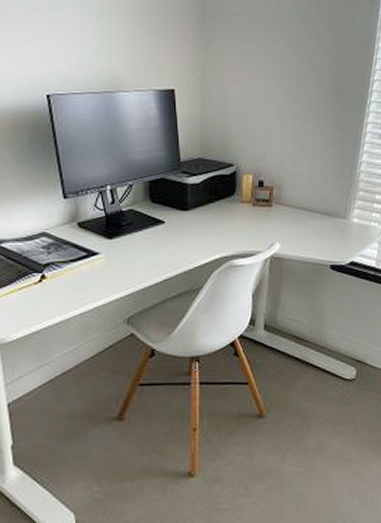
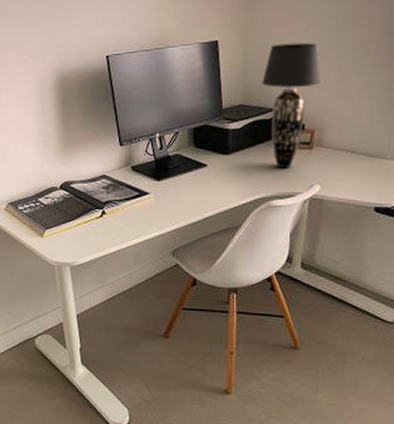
table lamp: none [221,98,277,227] -> present [262,42,321,169]

